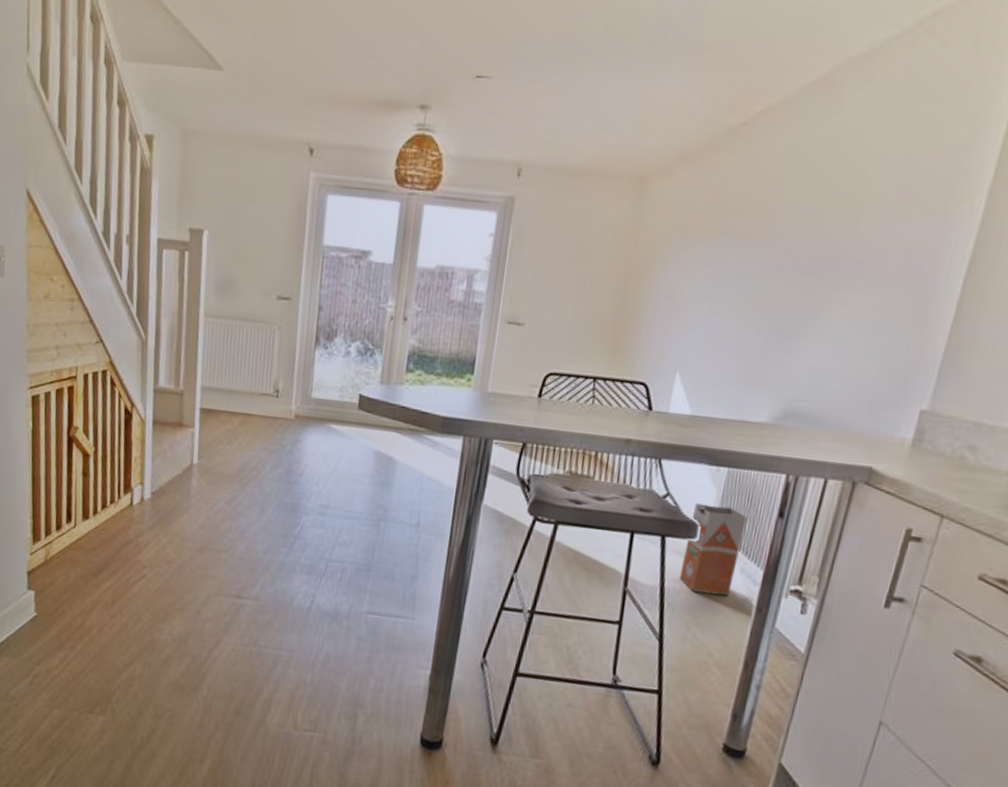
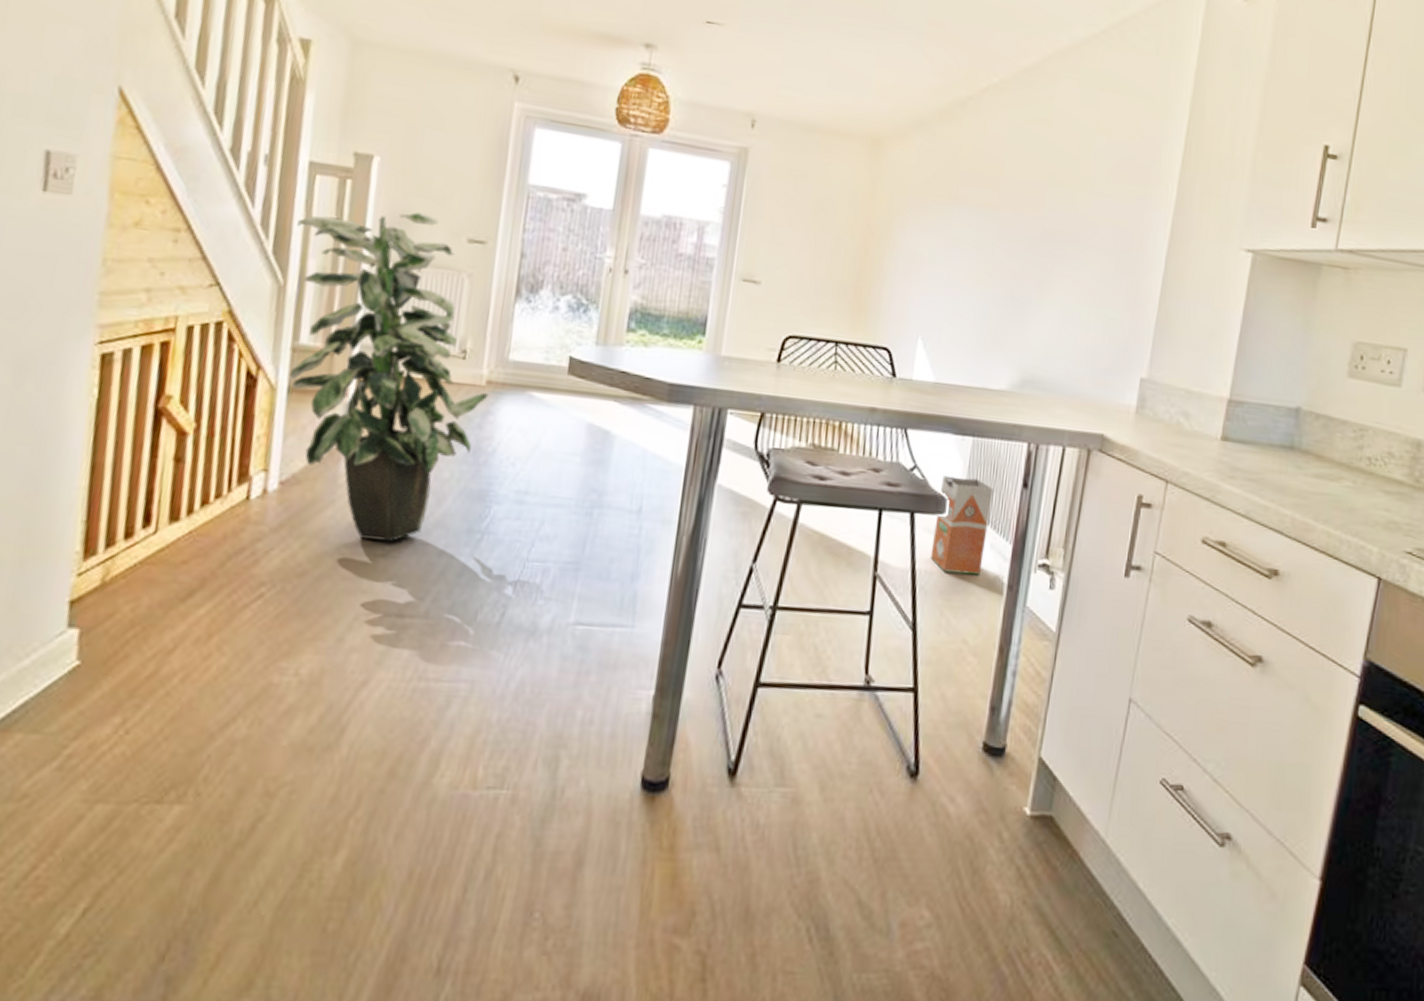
indoor plant: none [152,276,297,541] -> present [289,212,489,542]

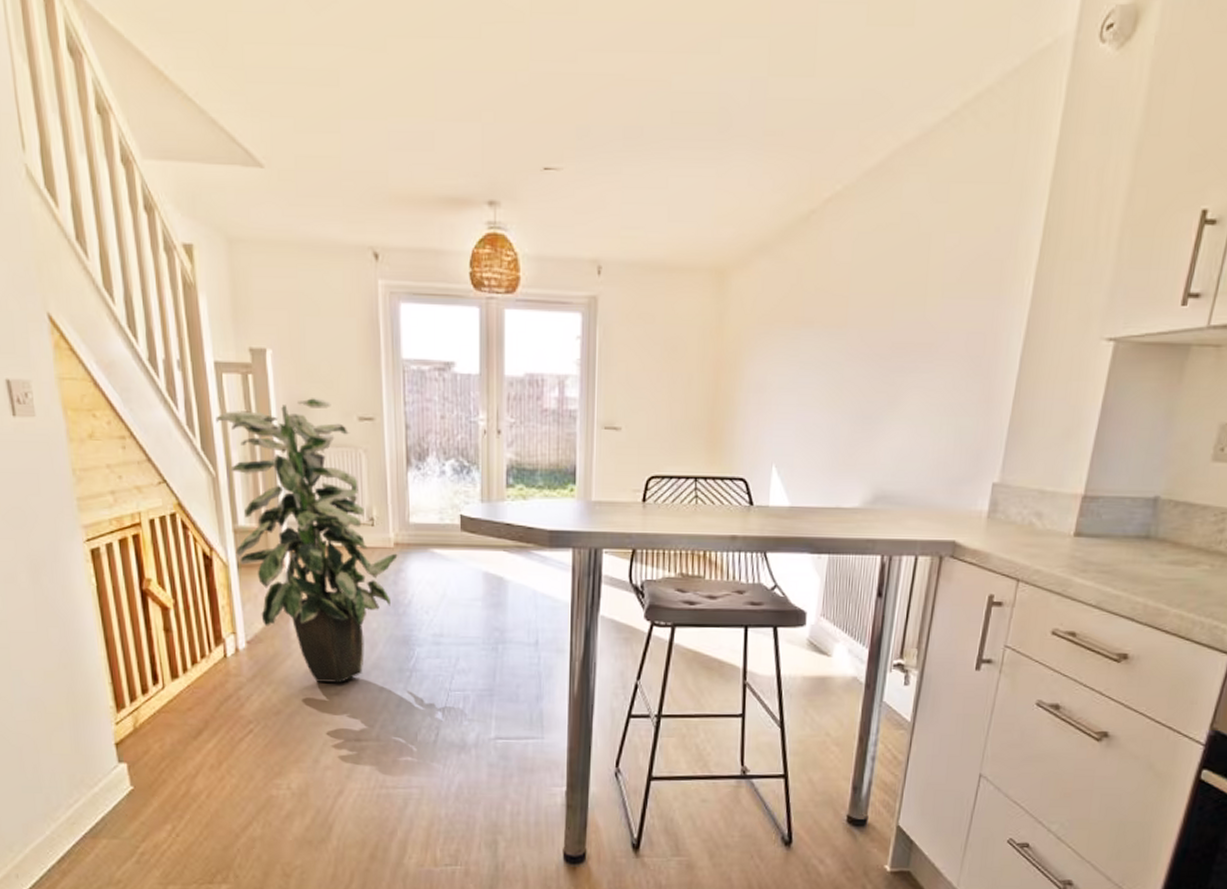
waste bin: present [930,475,994,576] -> none [793,592,850,678]

